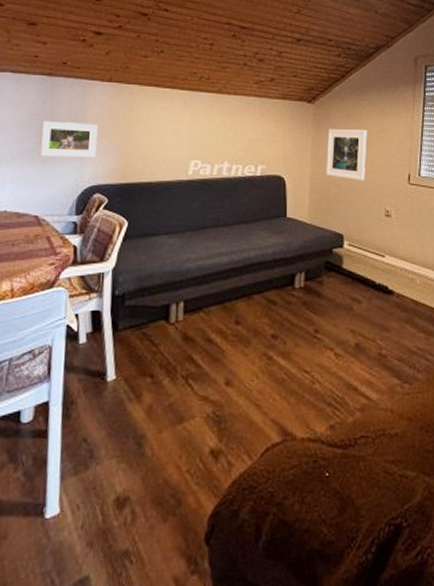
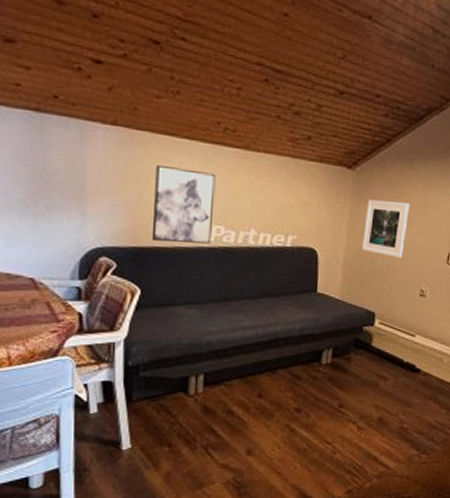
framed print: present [40,120,98,158] -> none [30,167,101,216]
wall art: none [138,111,193,178] -> present [151,164,216,244]

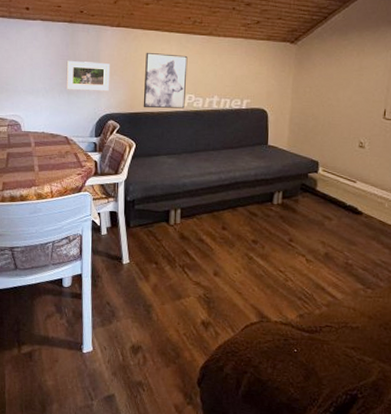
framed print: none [30,167,101,216] -> present [66,60,110,92]
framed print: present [362,200,410,258] -> none [305,67,346,115]

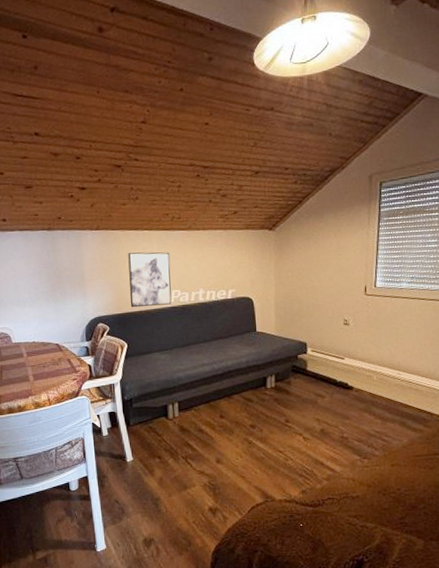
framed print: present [66,60,110,92] -> none [49,267,95,298]

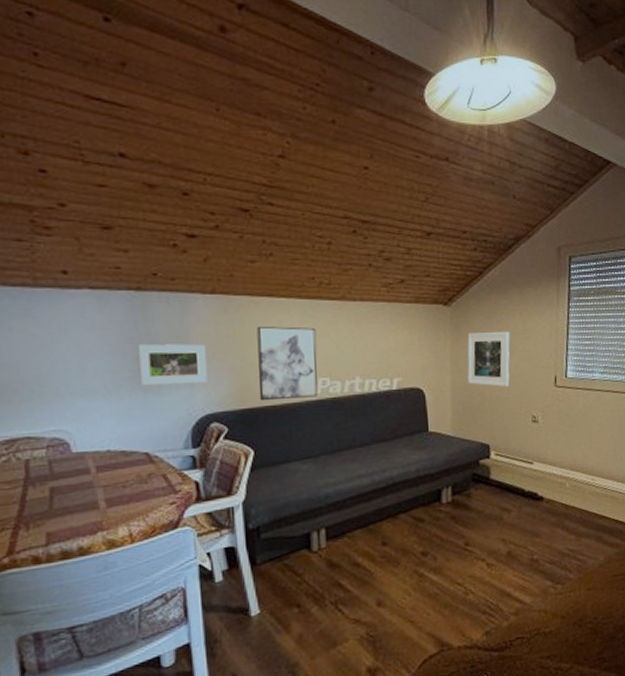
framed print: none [49,267,95,298] -> present [137,343,207,386]
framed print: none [288,250,325,296] -> present [467,332,510,387]

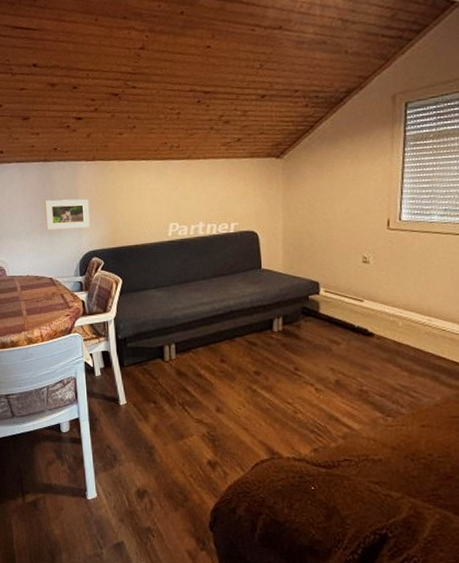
wall art: present [257,325,318,401] -> none [124,183,169,242]
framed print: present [467,332,510,387] -> none [298,179,341,230]

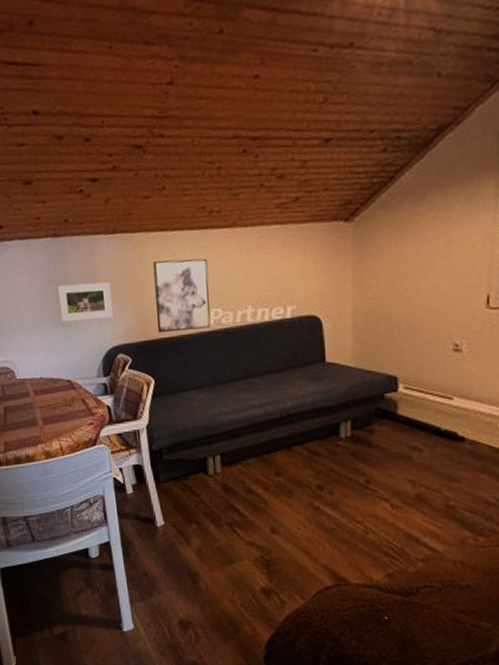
wall art: none [124,183,169,242] -> present [153,258,211,334]

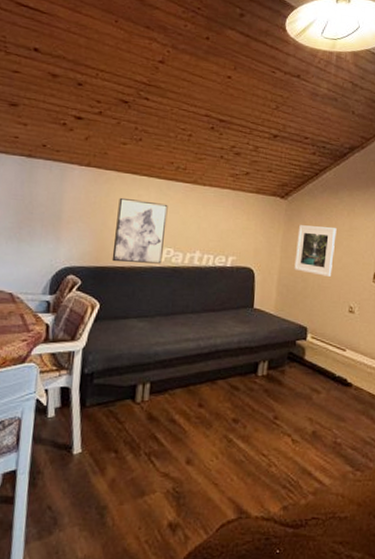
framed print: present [57,282,113,323] -> none [16,201,74,240]
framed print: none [372,245,427,311] -> present [294,225,337,277]

